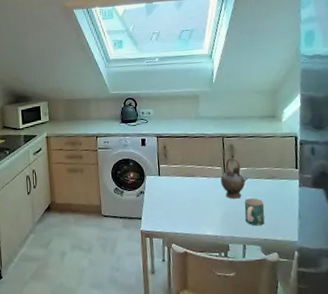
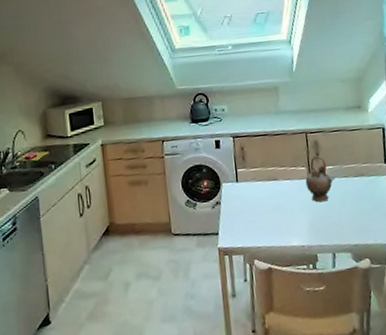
mug: present [244,198,265,226] -> none [332,199,355,231]

